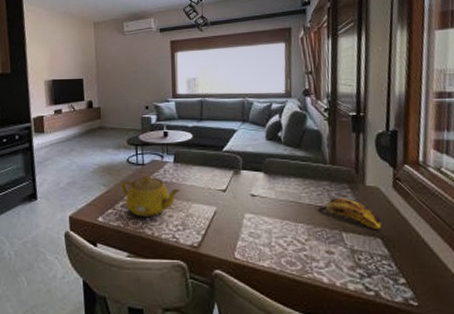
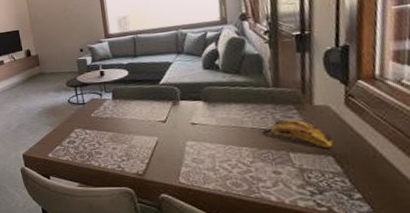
teapot: present [121,174,180,218] -> none [65,112,122,152]

